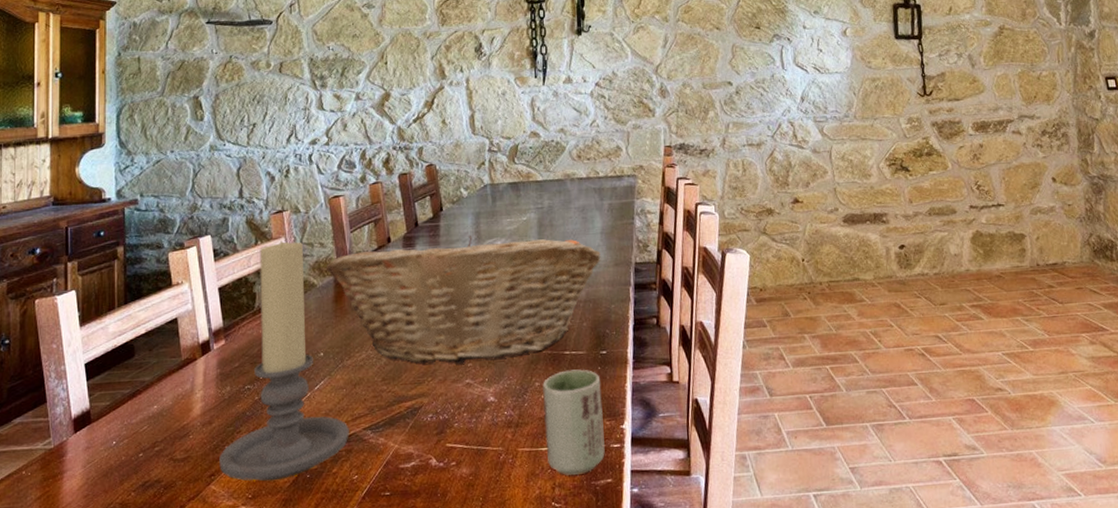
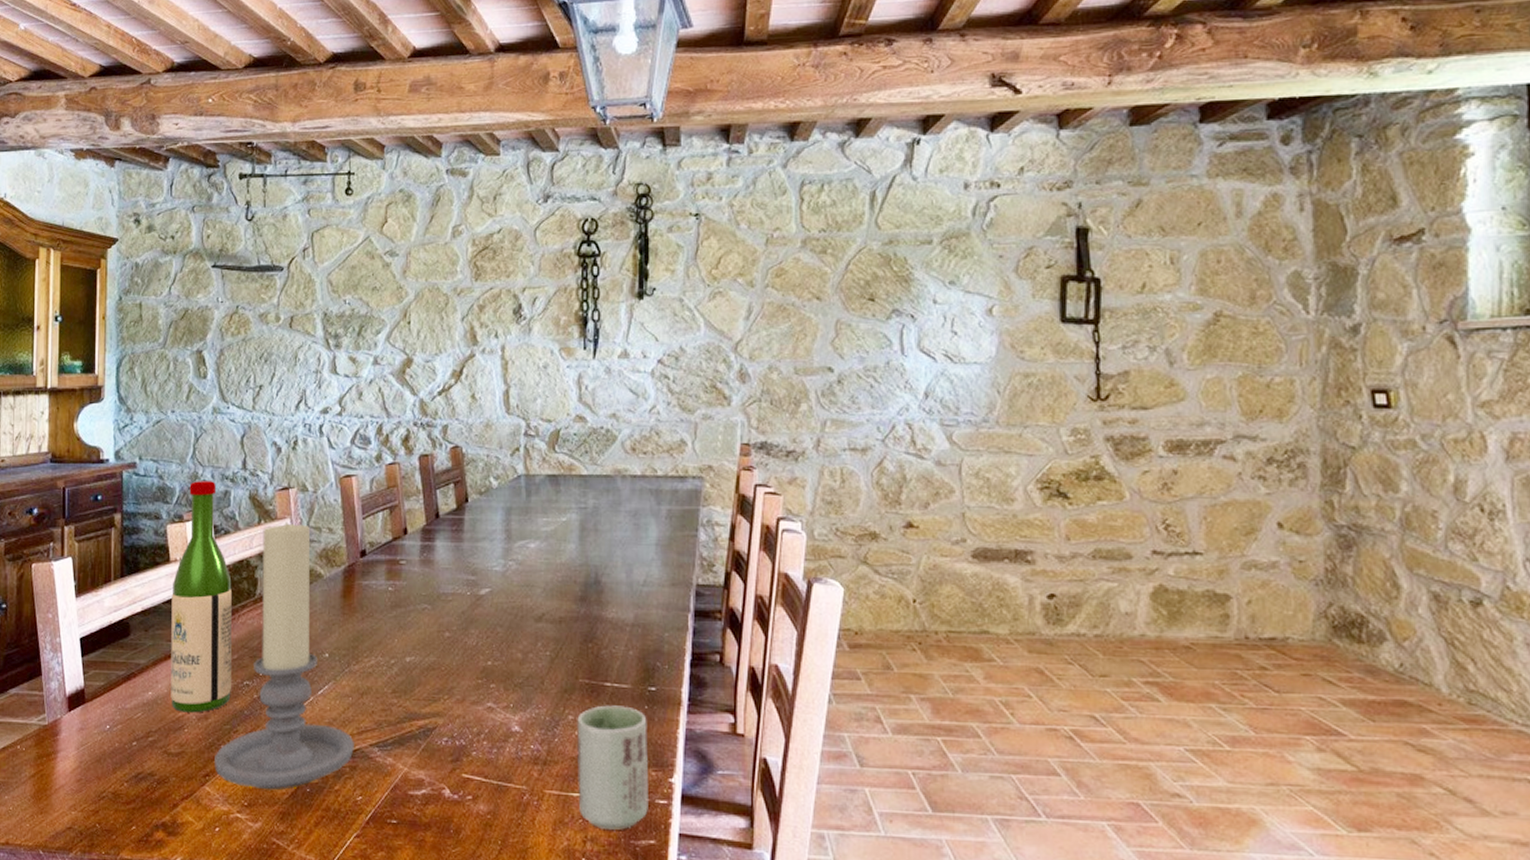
wine bottle: none [174,210,234,421] -> present [171,481,232,713]
fruit basket: present [325,236,601,364] -> none [334,534,654,684]

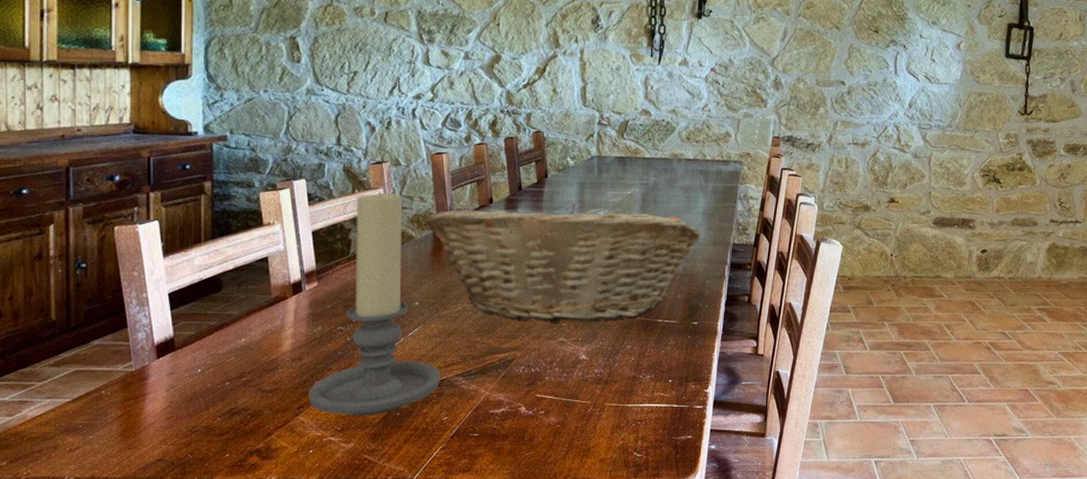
wine bottle: present [171,481,232,713] -> none [264,154,326,355]
fruit basket: none [334,534,654,684] -> present [425,204,701,323]
cup: present [577,705,648,830] -> none [632,336,690,430]

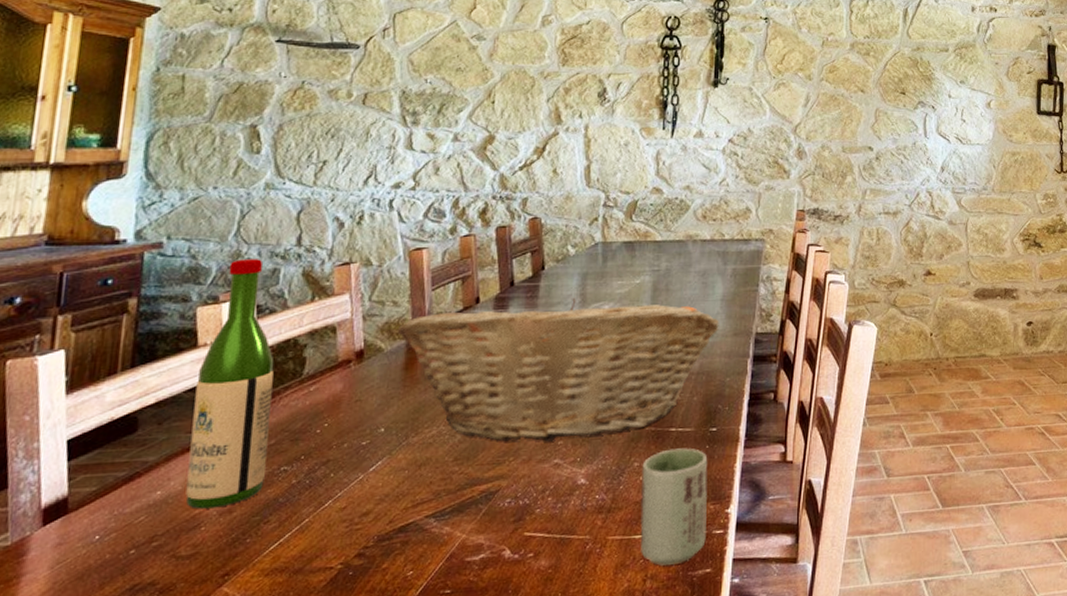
wine bottle: none [264,154,326,355] -> present [185,259,274,509]
candle holder: present [308,191,441,416] -> none [236,297,408,581]
cup: none [632,336,690,430] -> present [640,447,708,566]

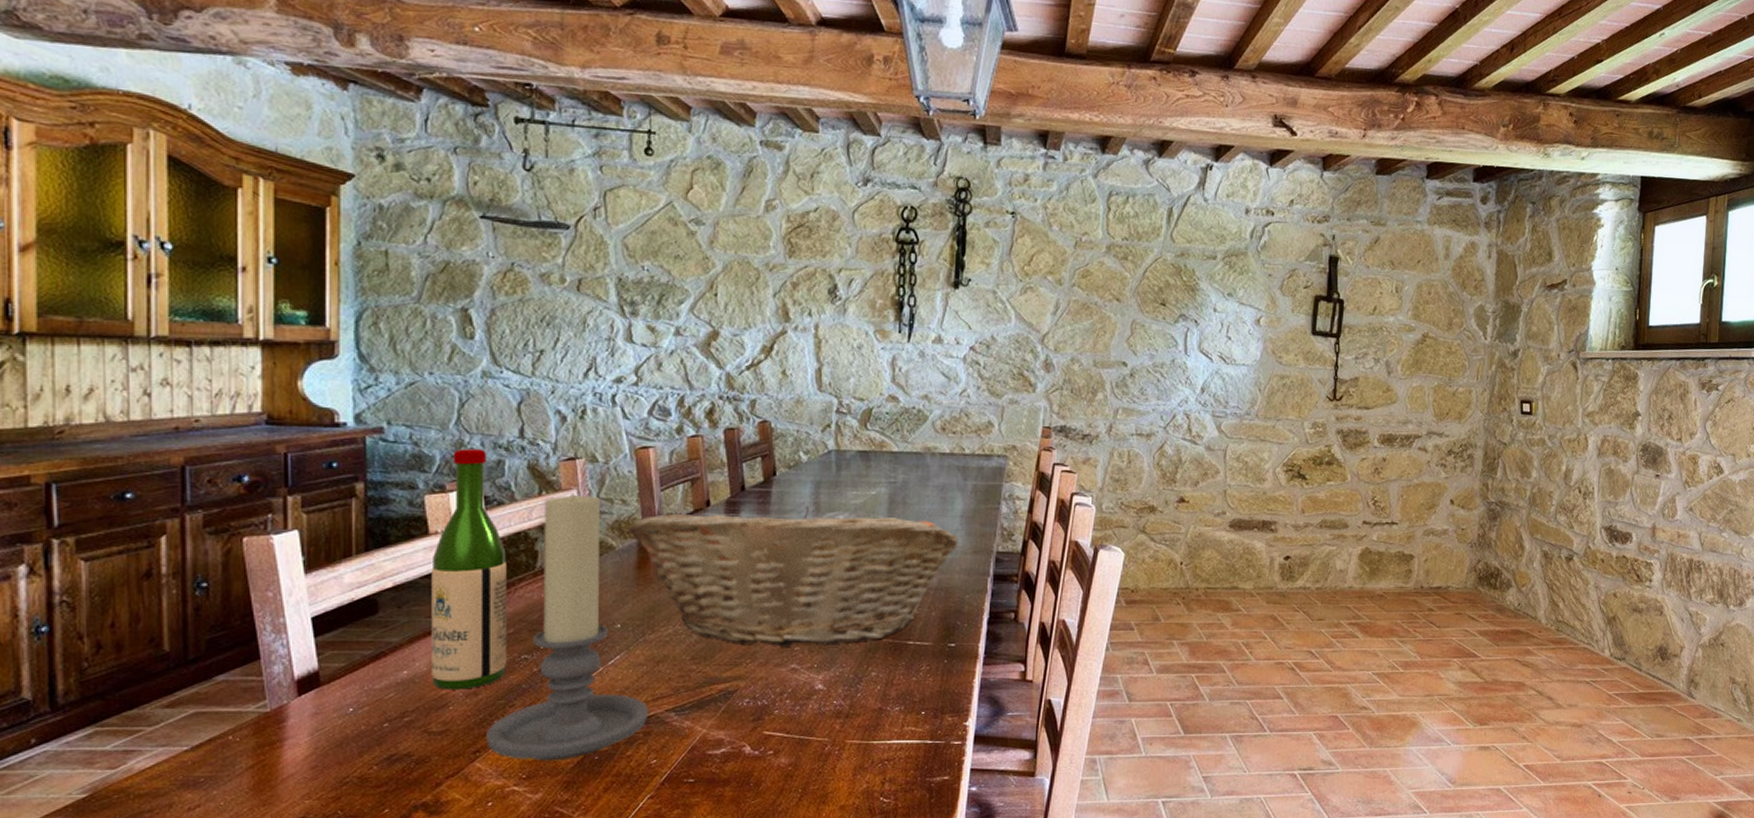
candle holder: none [236,297,408,581] -> present [486,492,649,761]
cup: present [640,447,708,566] -> none [878,661,946,770]

